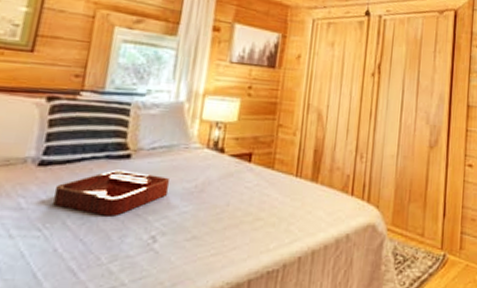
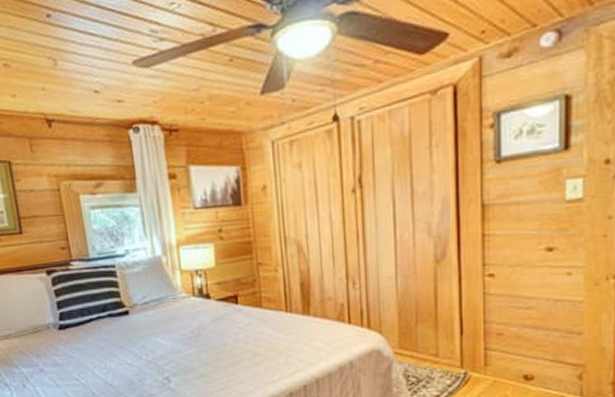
decorative tray: present [52,169,170,217] -> none [77,325,170,365]

